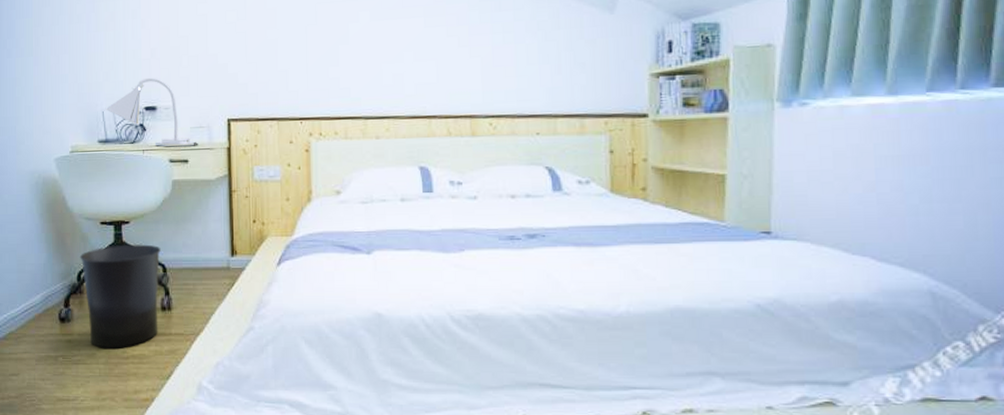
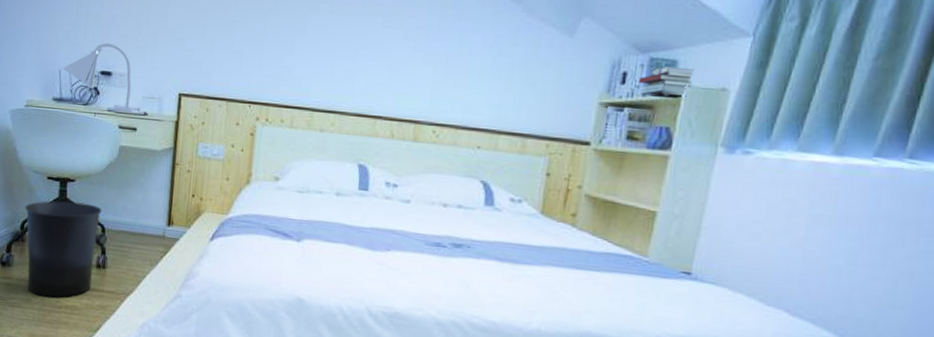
books: none [684,29,739,62] -> present [638,66,695,100]

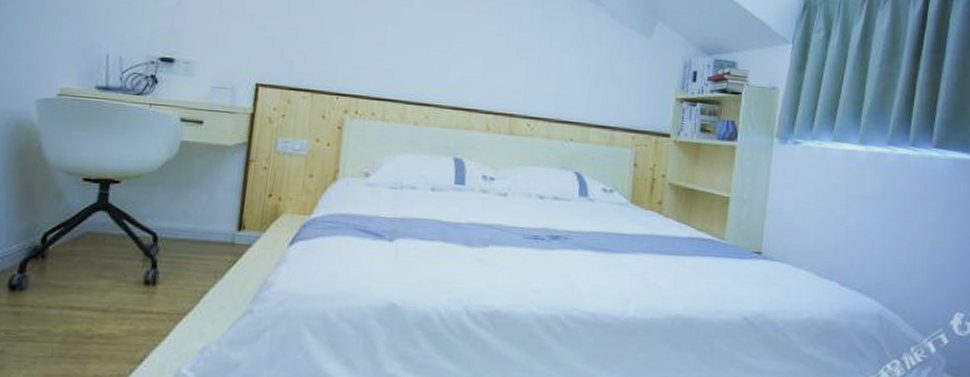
waste bin: present [24,201,102,298] -> none [46,206,155,327]
table lamp: present [62,42,149,116] -> none [111,26,219,108]

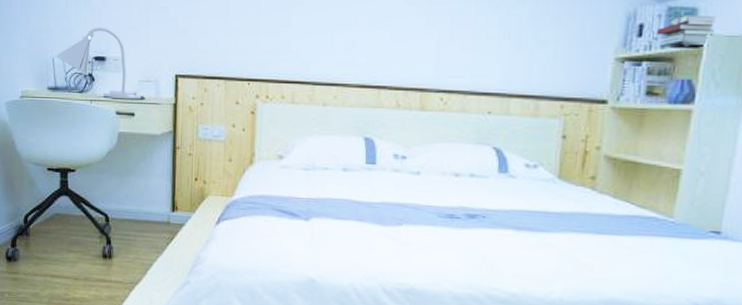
table lamp: none [111,26,219,108] -> present [55,27,146,100]

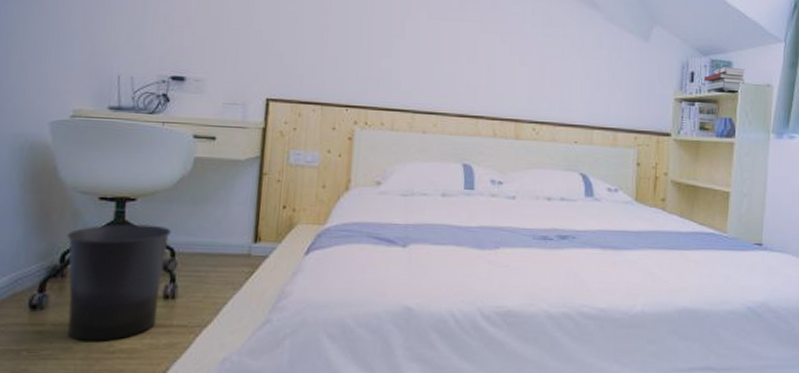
waste bin: none [26,192,104,291] -> present [66,224,171,343]
table lamp: present [55,27,146,100] -> none [122,45,230,123]

